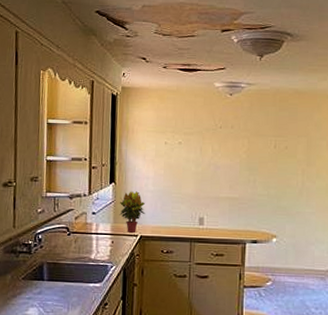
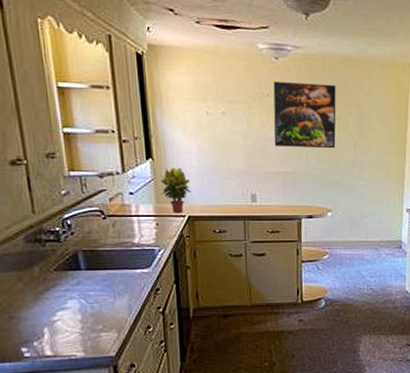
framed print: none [224,115,286,176] -> present [273,82,336,149]

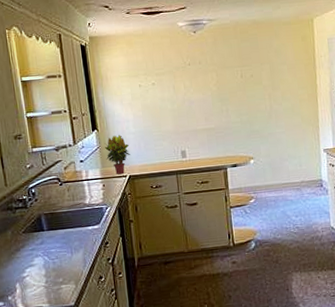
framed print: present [273,82,336,149] -> none [193,47,252,107]

